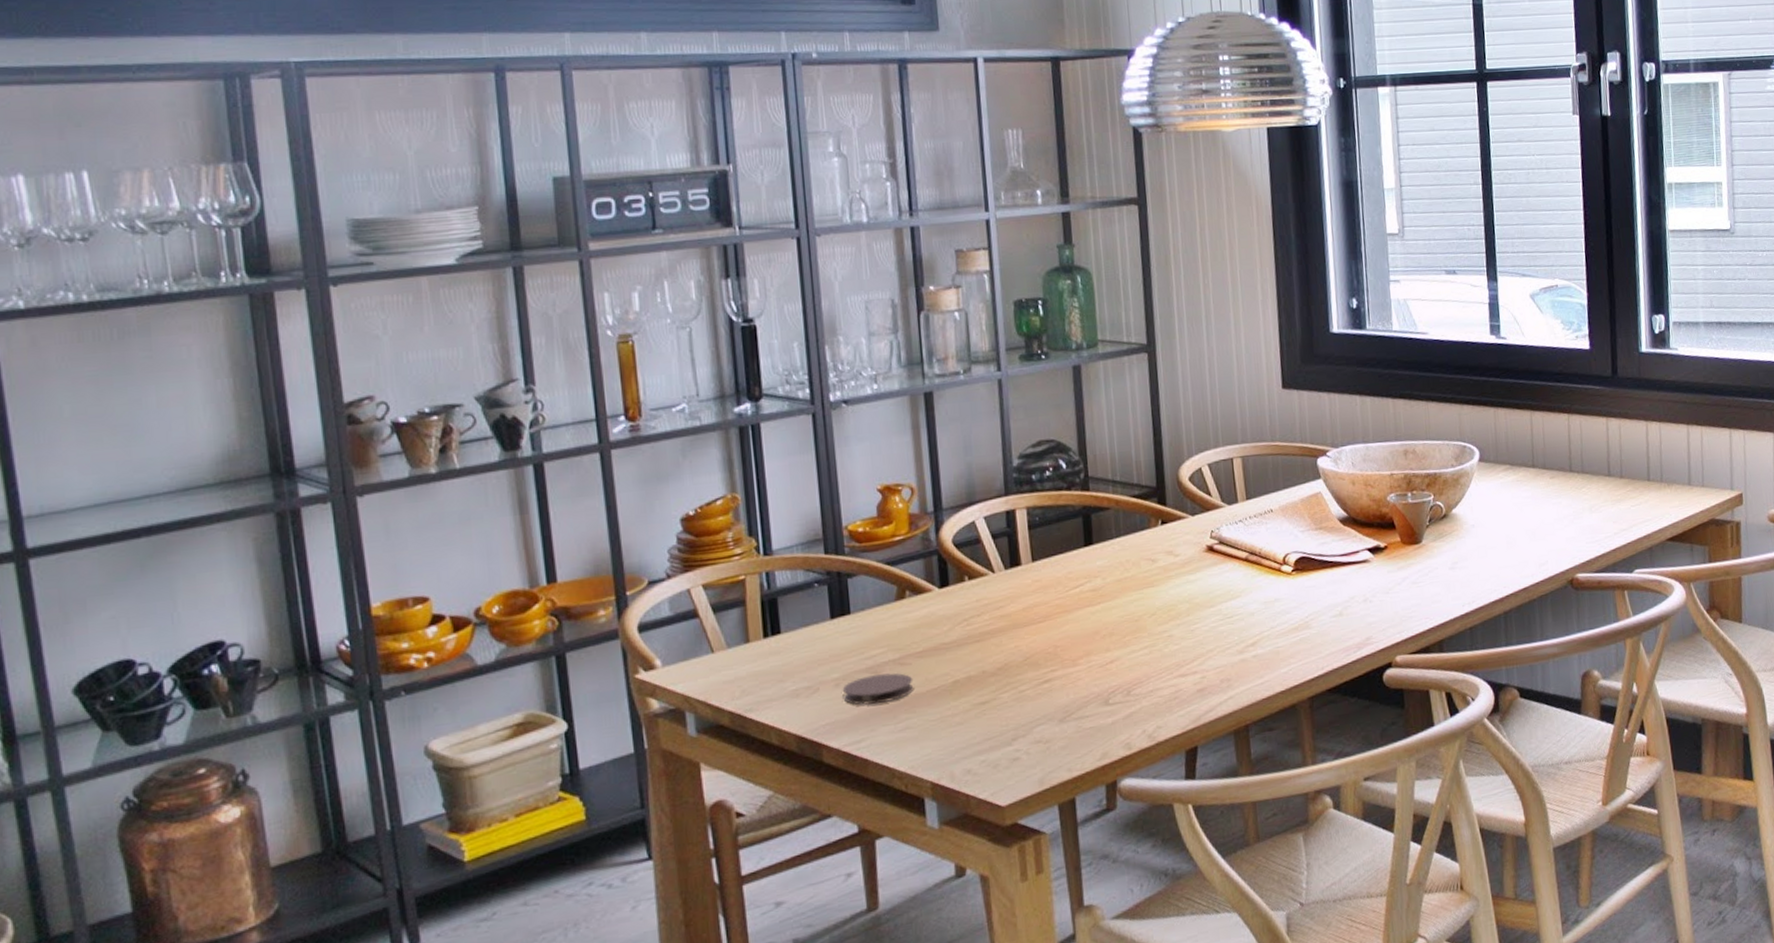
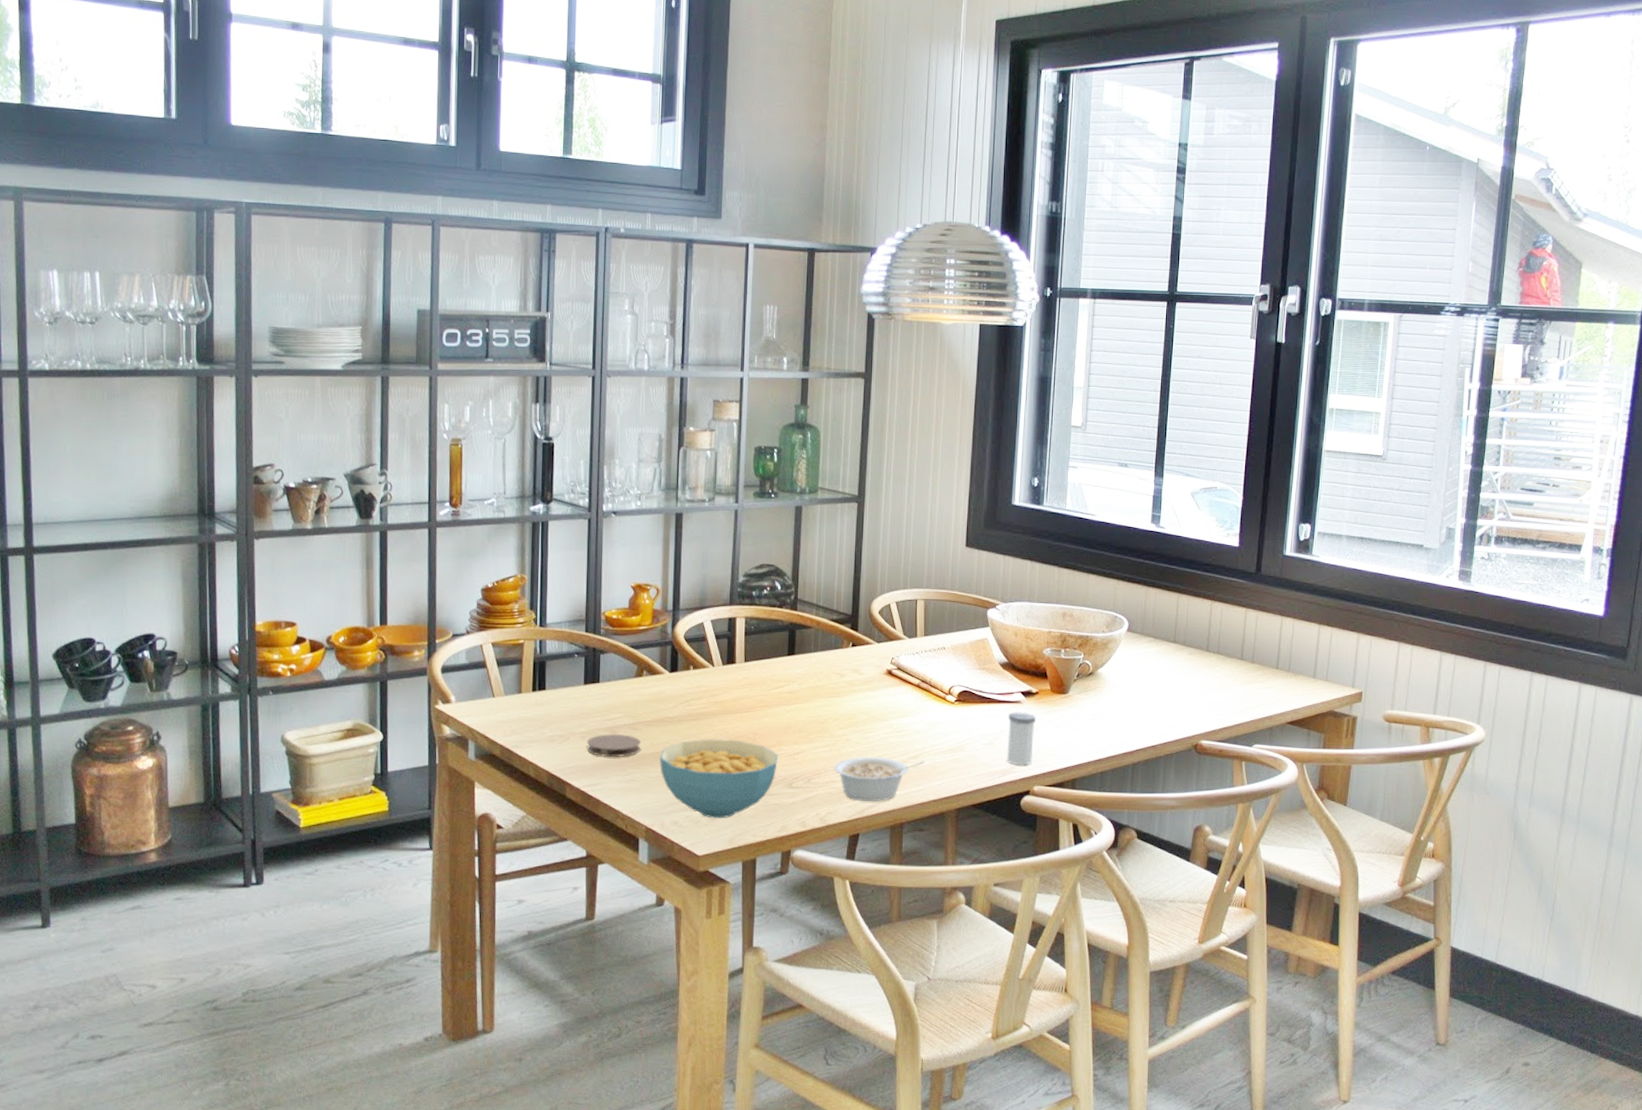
cereal bowl: none [938,657,1088,759] -> present [659,739,779,819]
legume: none [1157,647,1266,707] -> present [833,756,925,801]
salt shaker: none [1355,571,1391,635] -> present [1006,712,1036,766]

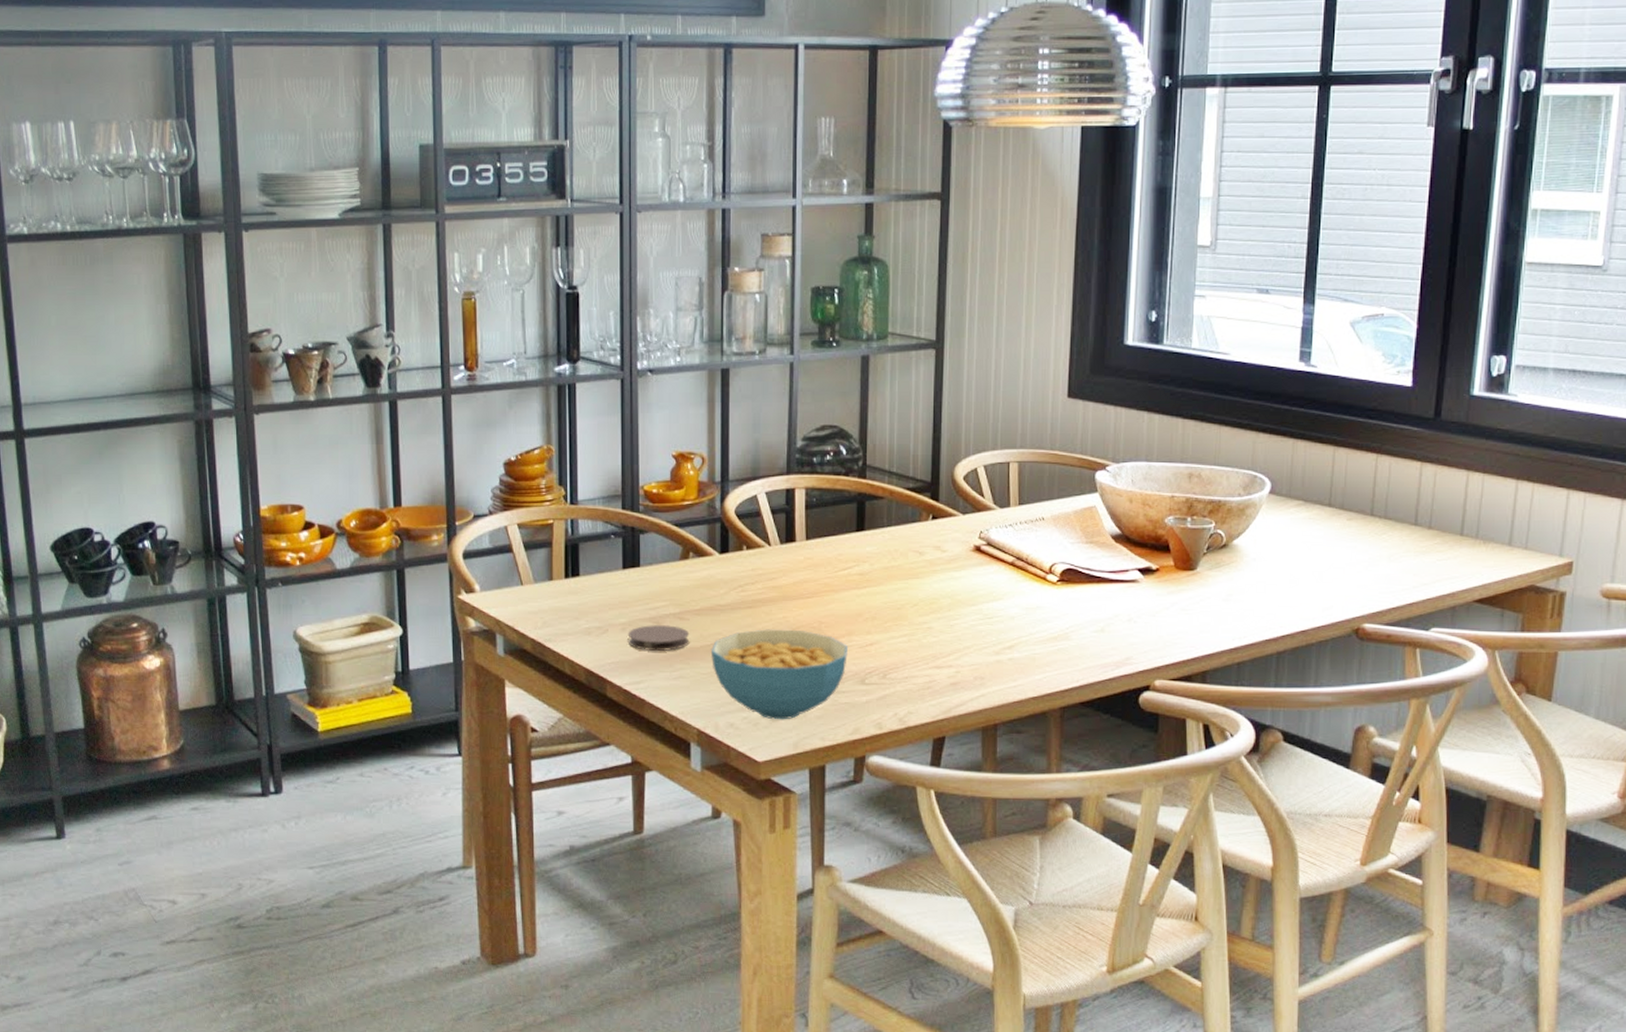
legume: present [833,756,925,801] -> none [913,647,1022,699]
salt shaker: present [1006,712,1036,766] -> none [1121,593,1157,656]

